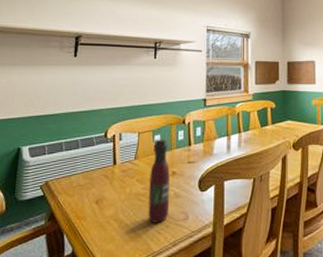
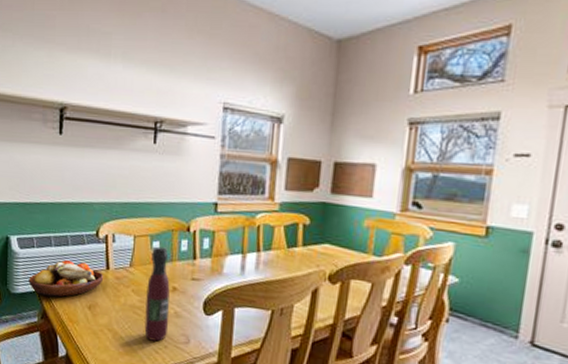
fruit bowl: none [37,162,111,198] -> present [28,260,104,298]

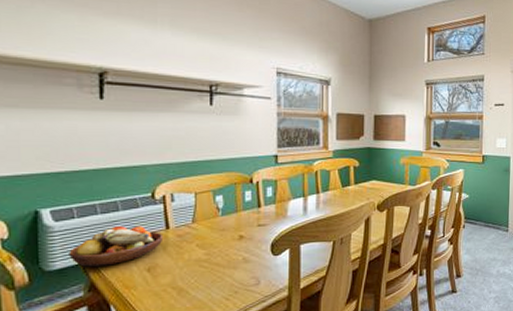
wine bottle: present [144,246,170,342] -> none [212,200,238,290]

